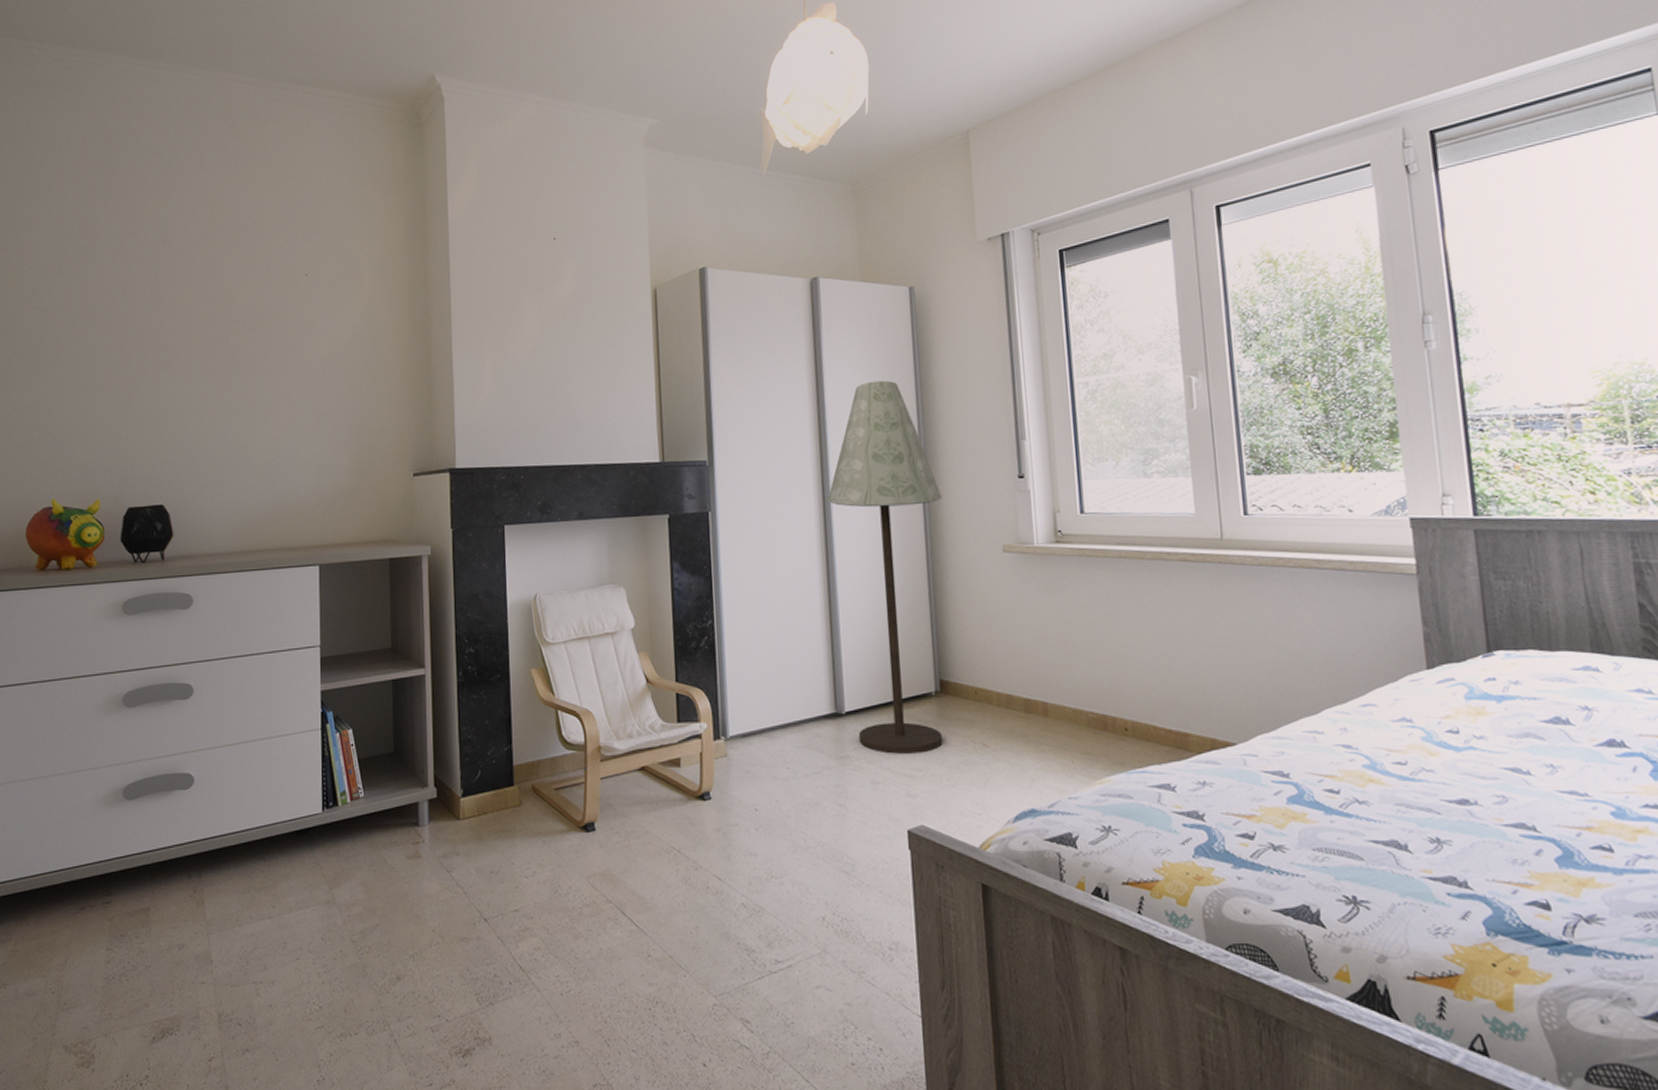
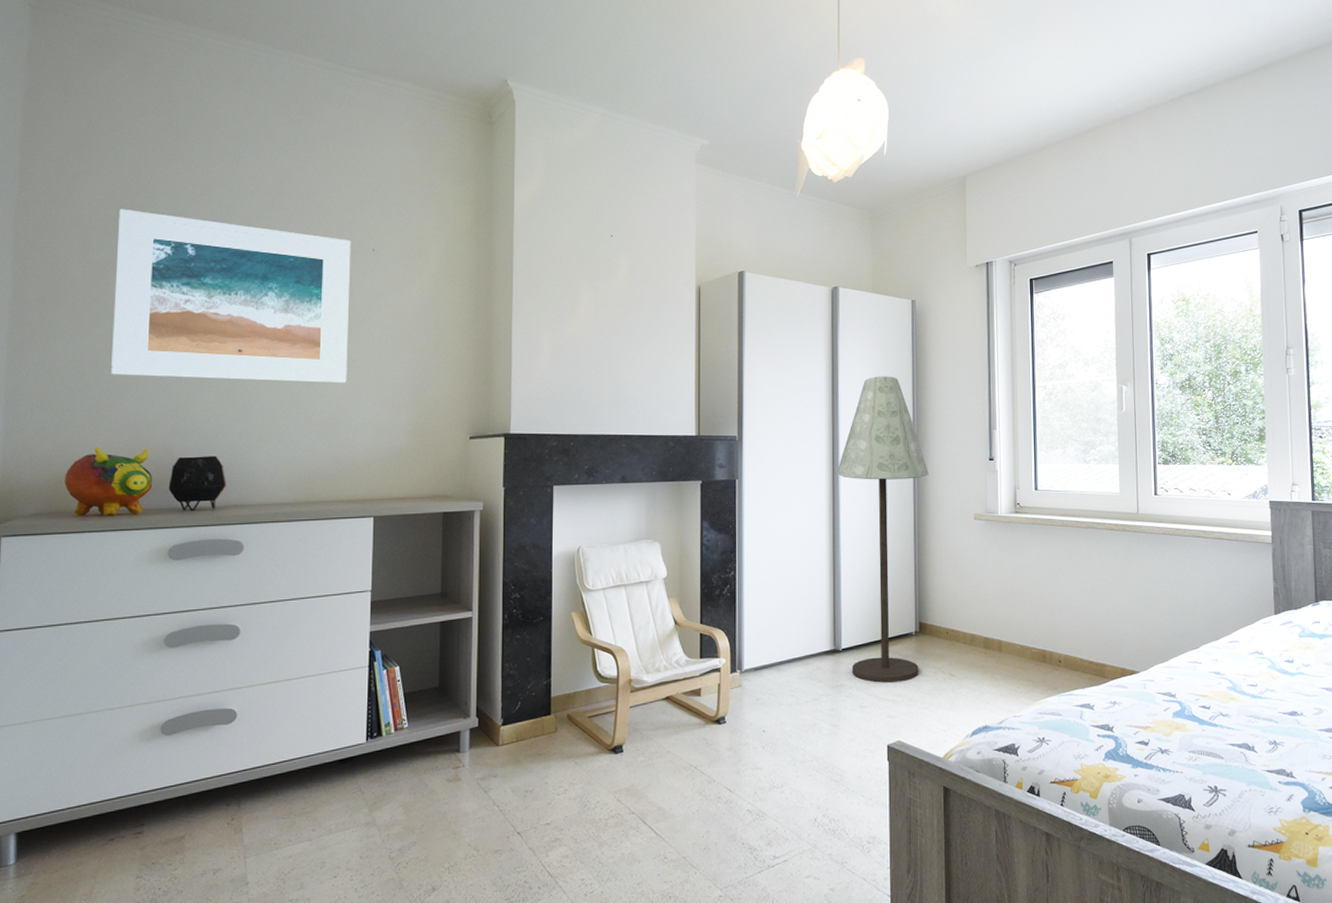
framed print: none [63,251,286,425] -> present [111,208,351,384]

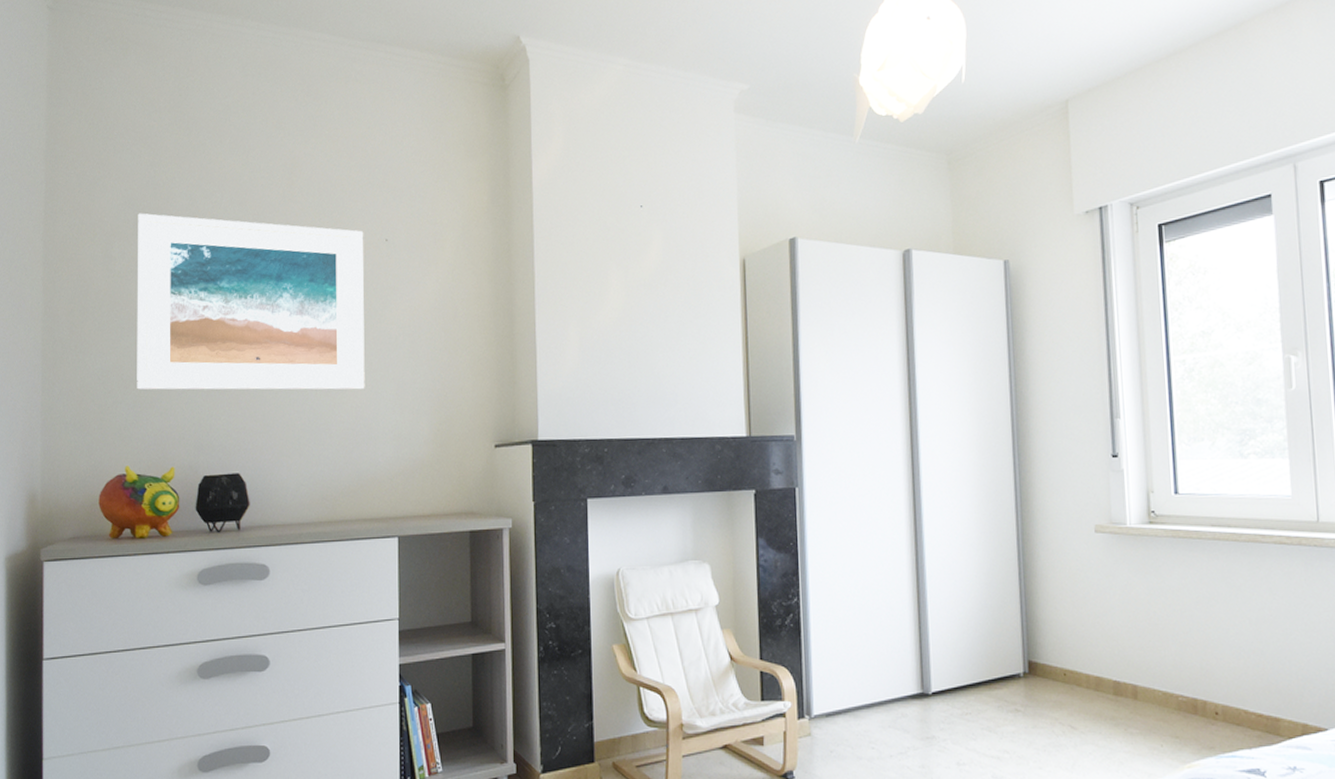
floor lamp: present [836,376,929,683] -> none [917,356,1034,735]

